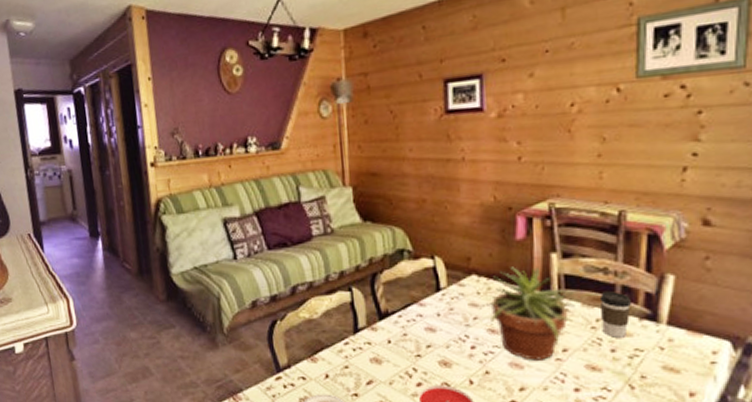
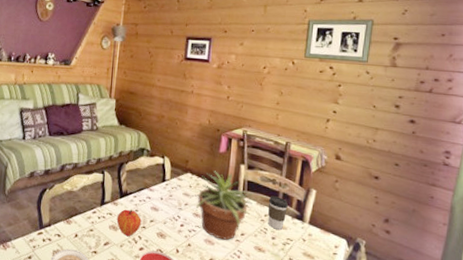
fruit: none [378,334,414,371] -> present [116,209,142,237]

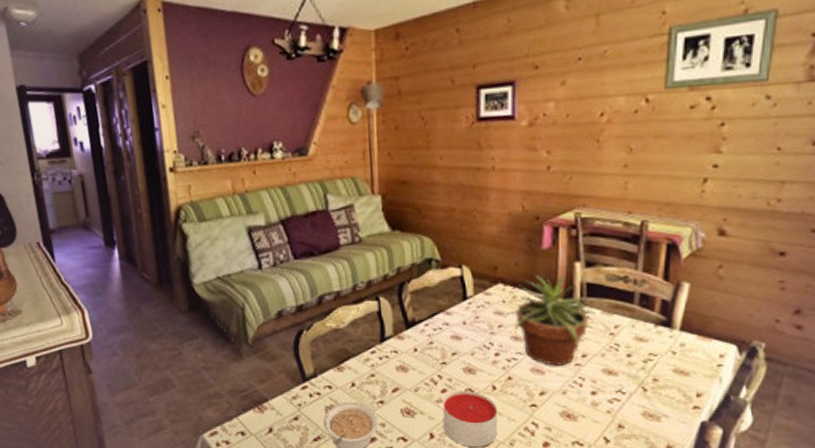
fruit: present [116,209,142,237] -> none [405,342,440,378]
coffee cup: present [268,196,288,230] -> none [618,299,648,343]

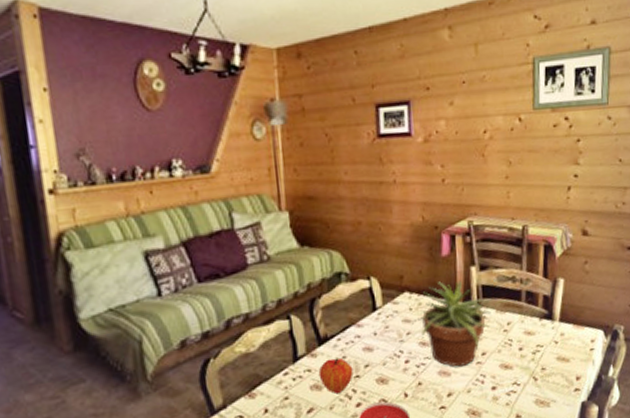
fruit: none [405,342,440,378] -> present [318,357,353,394]

